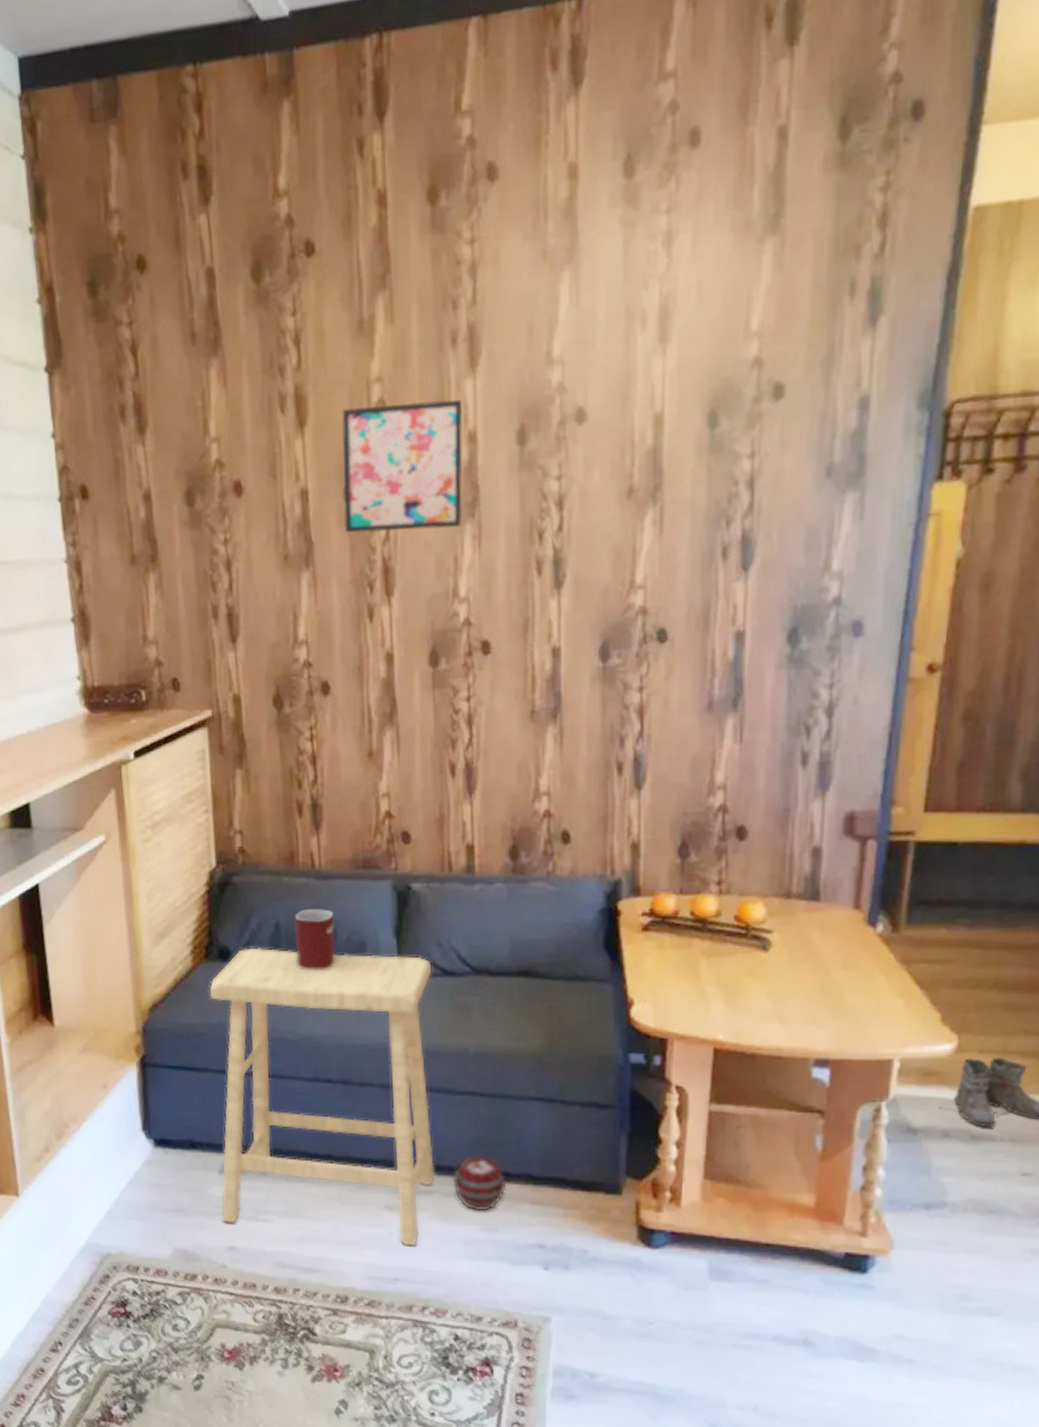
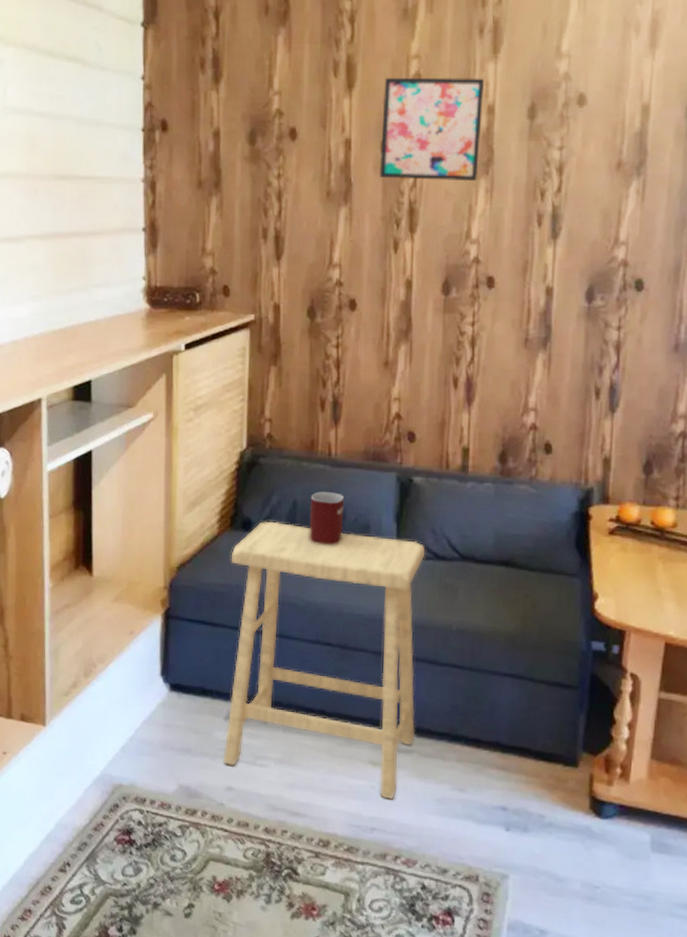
decorative ball: present [452,1156,506,1211] -> none [430,722,477,773]

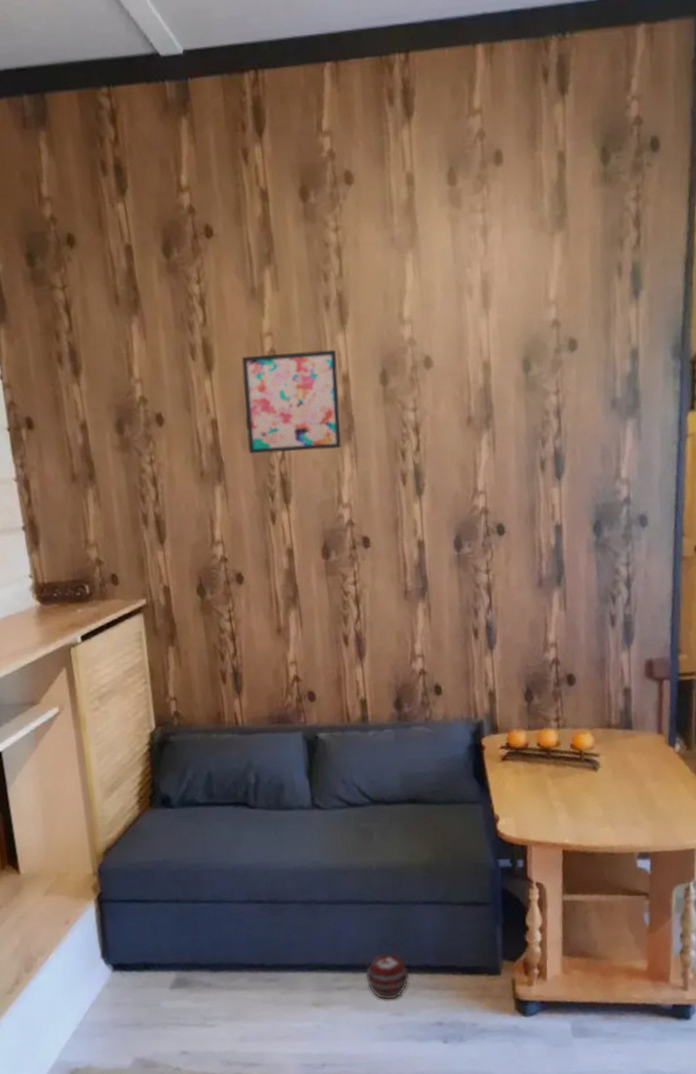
stool: present [223,521,425,800] -> none [154,792,352,1035]
mug: present [309,491,345,546] -> none [224,758,259,811]
decorative ball: none [430,722,477,773] -> present [365,953,409,1000]

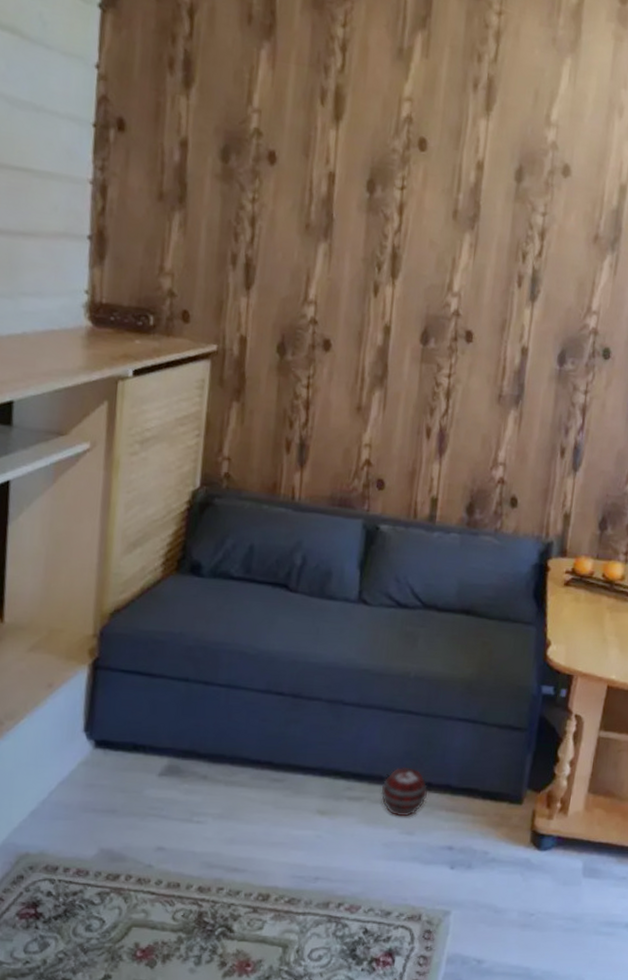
wall art: present [241,349,342,454] -> none [363,115,475,234]

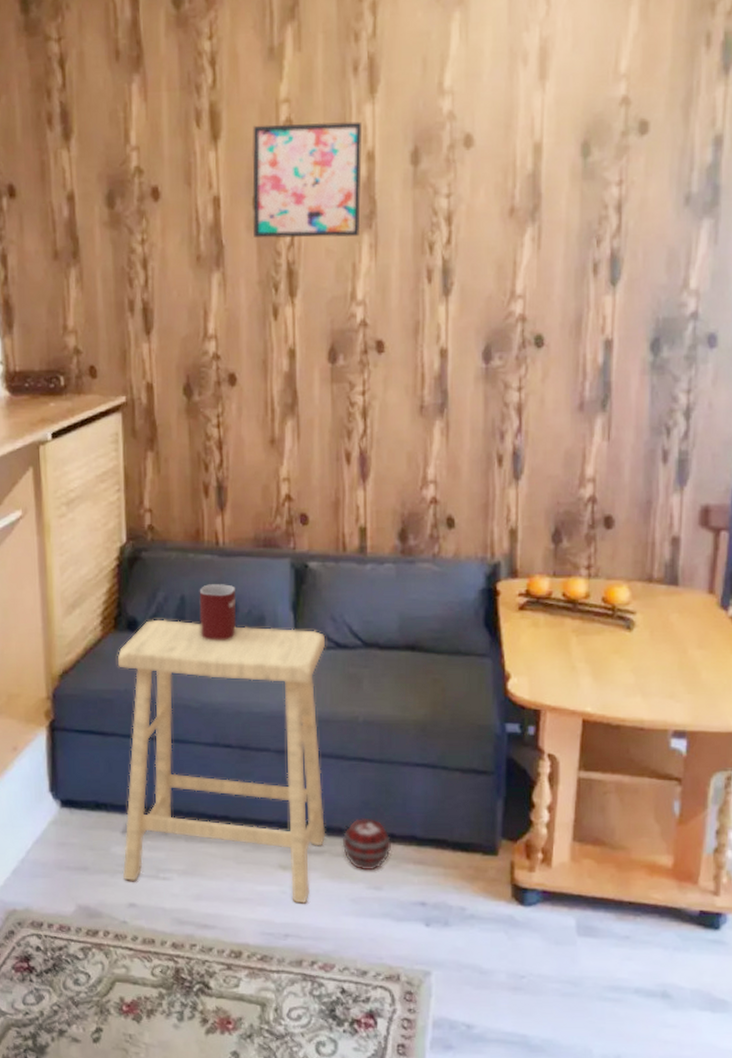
stool: none [154,565,387,848] -> present [117,619,326,904]
mug: none [265,536,307,593] -> present [199,584,236,642]
wall art: none [363,115,475,234] -> present [252,121,362,239]

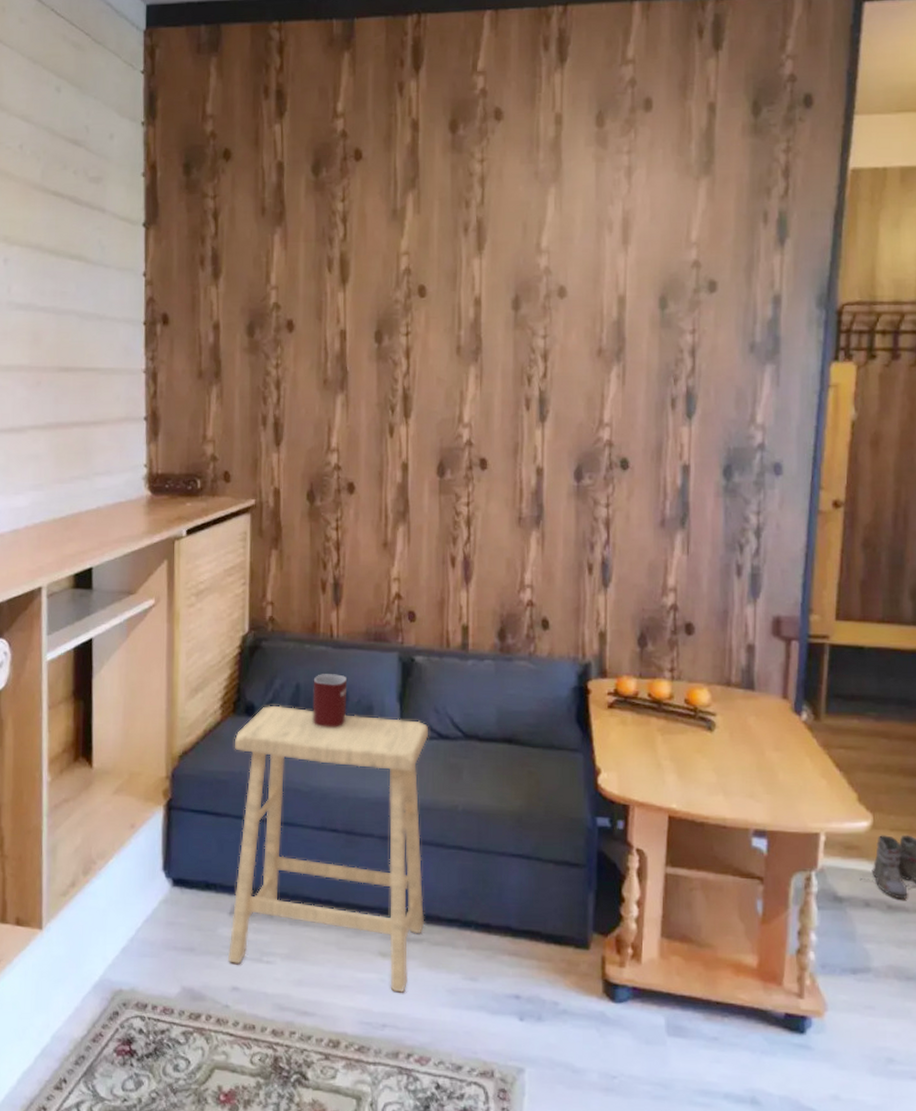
wall art: present [252,121,362,239] -> none [373,272,470,369]
decorative ball: present [342,818,391,871] -> none [440,907,487,961]

